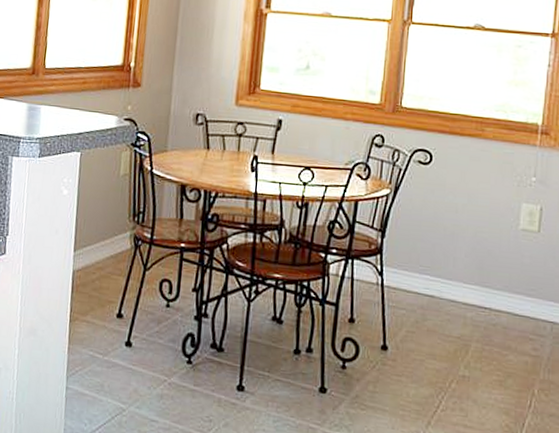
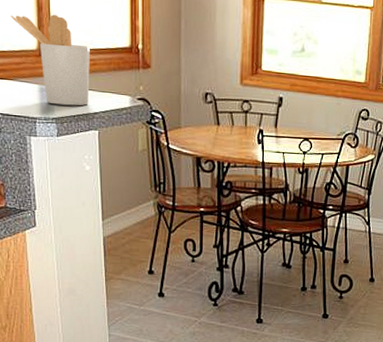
utensil holder: none [10,33,83,126] -> present [11,14,91,106]

